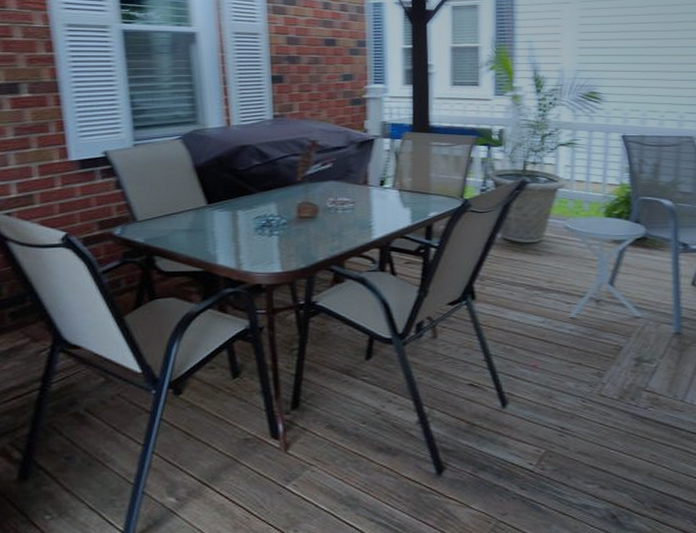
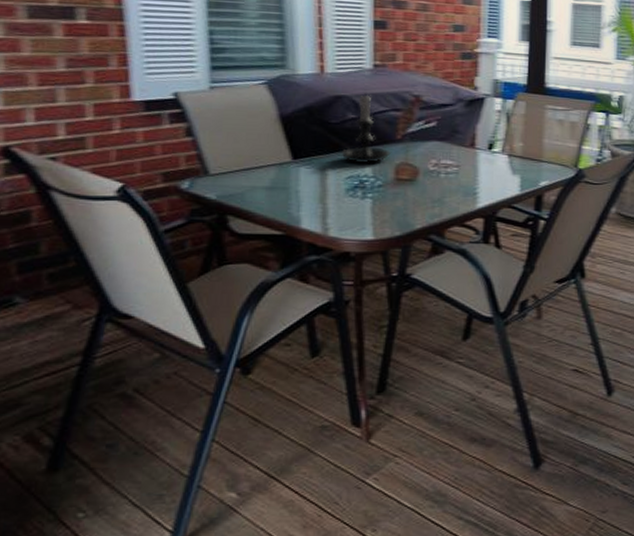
candle holder: none [249,140,294,205] -> present [341,92,392,164]

